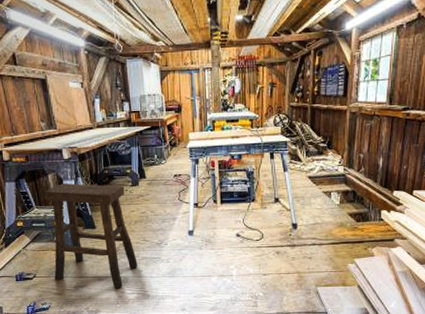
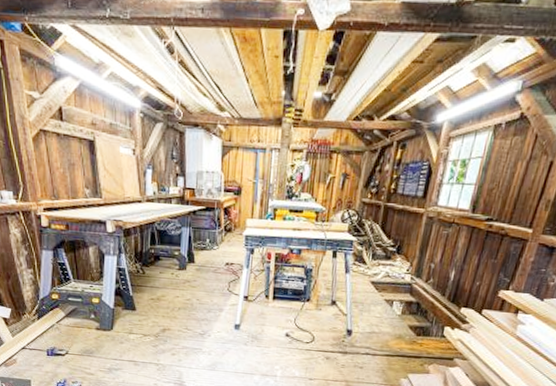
stool: present [44,183,138,288] -> none [83,258,177,376]

